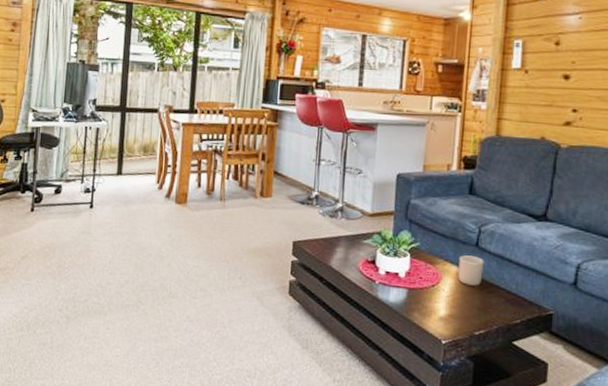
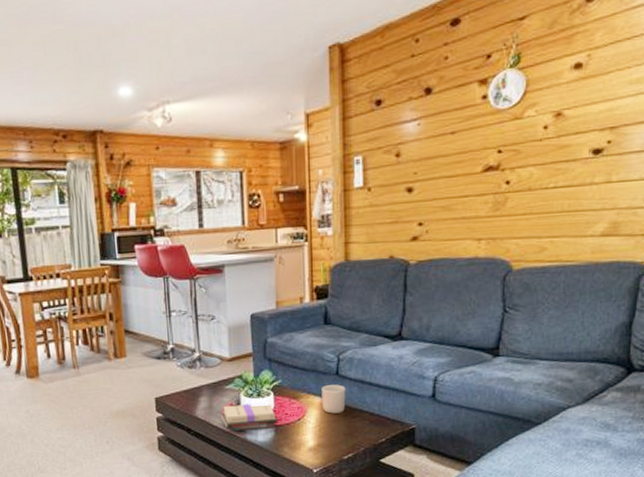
books: none [355,259,412,291] -> present [221,403,278,432]

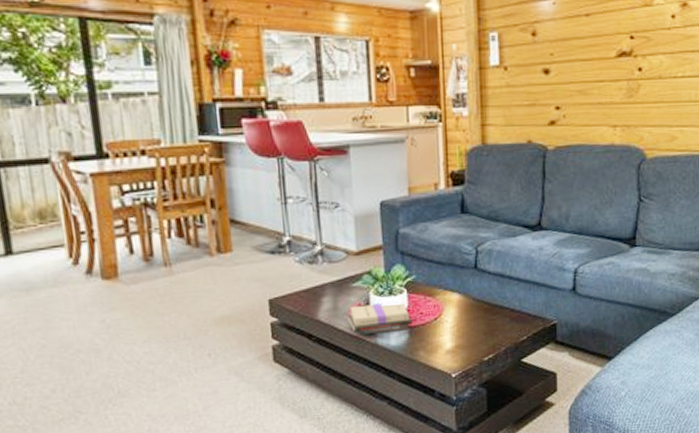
mug: present [321,384,346,414] -> none [459,279,486,311]

